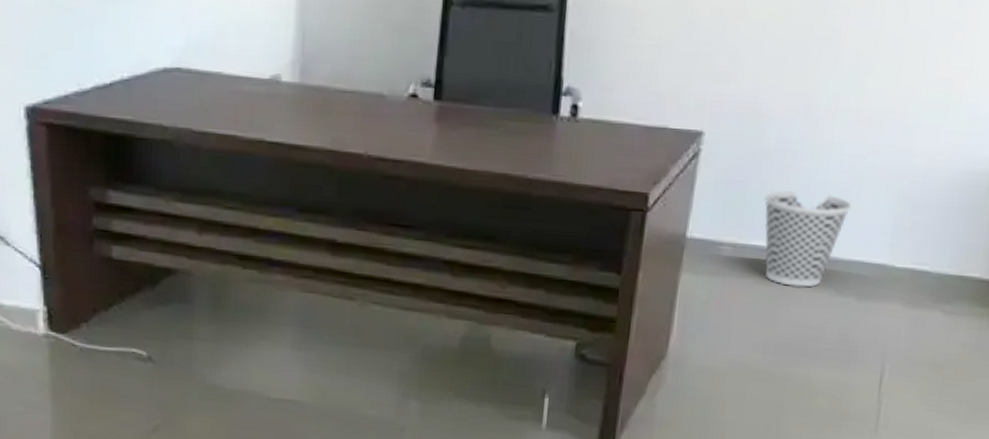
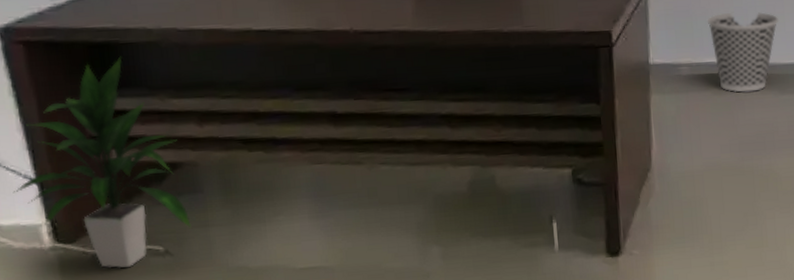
indoor plant: none [17,151,176,367] -> present [13,56,191,268]

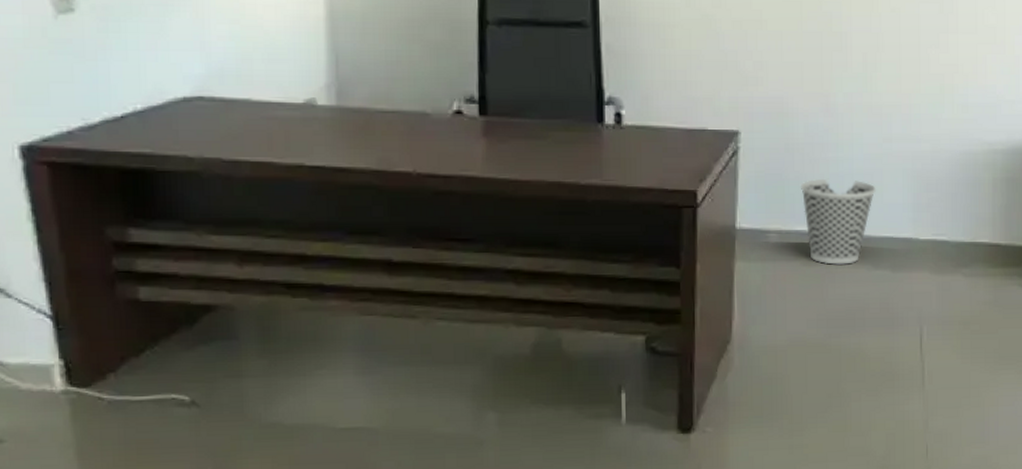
indoor plant: present [13,56,191,268] -> none [24,185,222,417]

